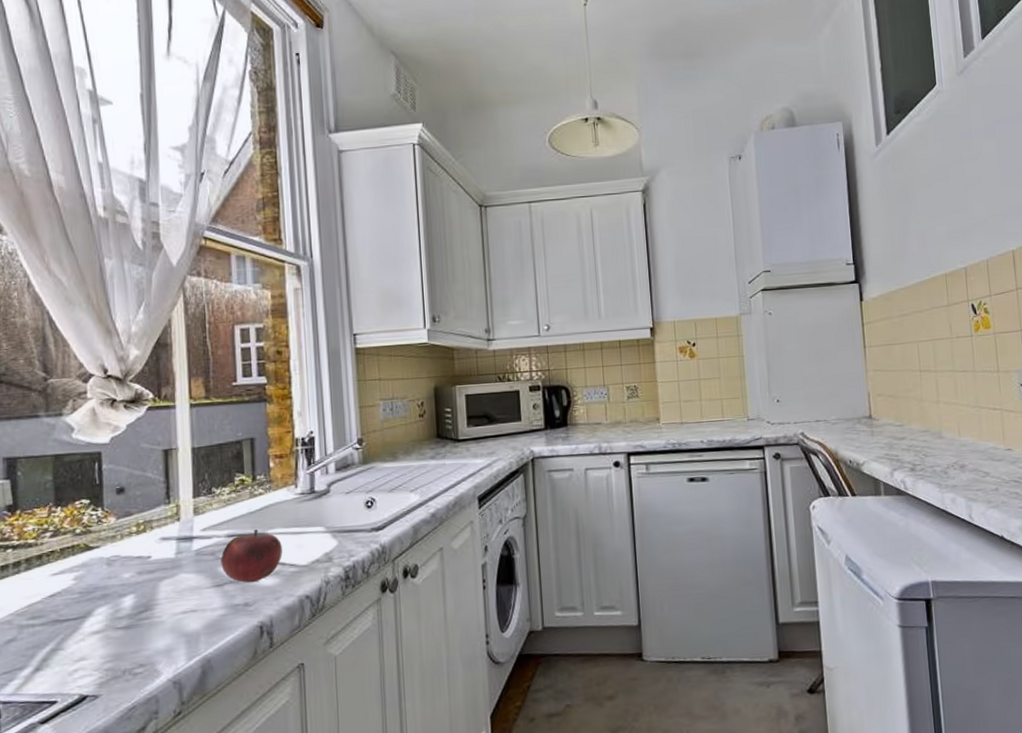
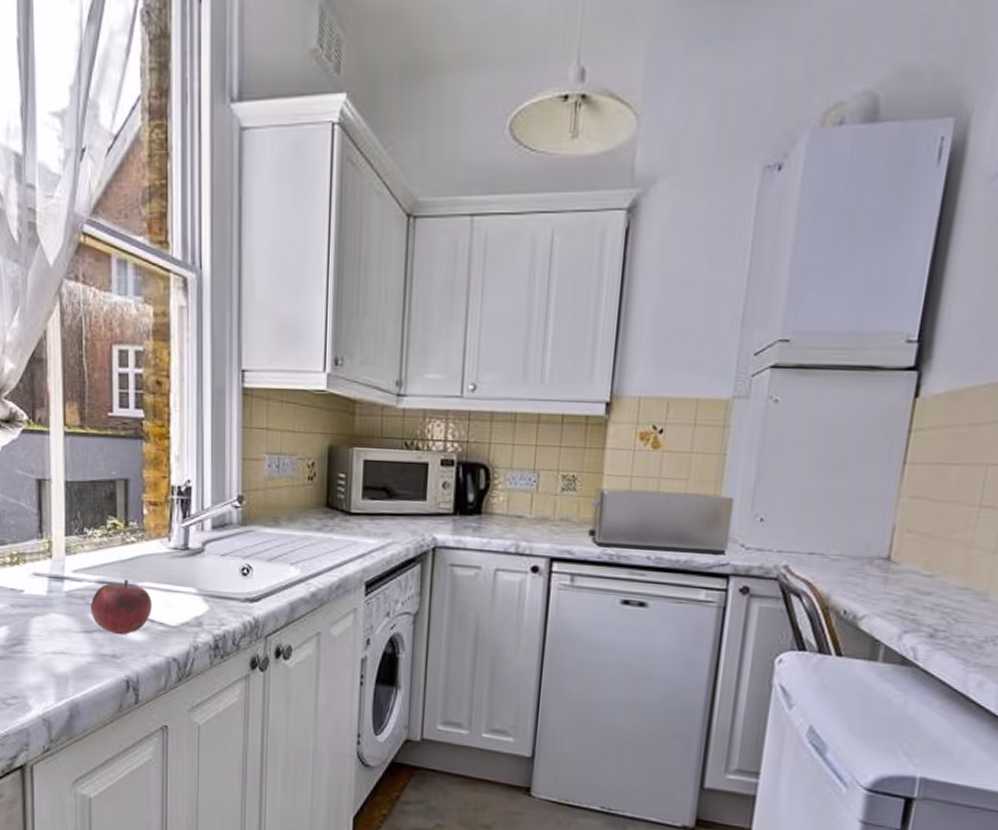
toaster: none [650,386,759,439] -> present [588,488,735,555]

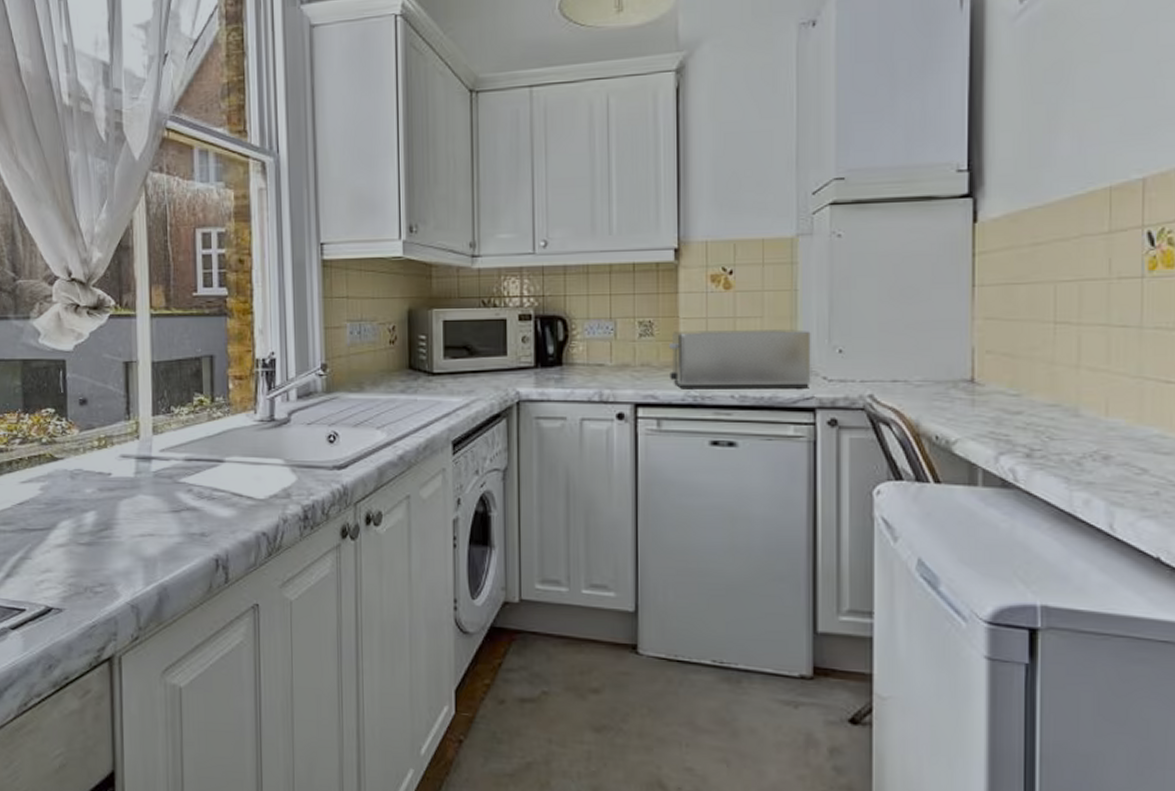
fruit: present [90,580,152,635] -> none [178,456,240,512]

